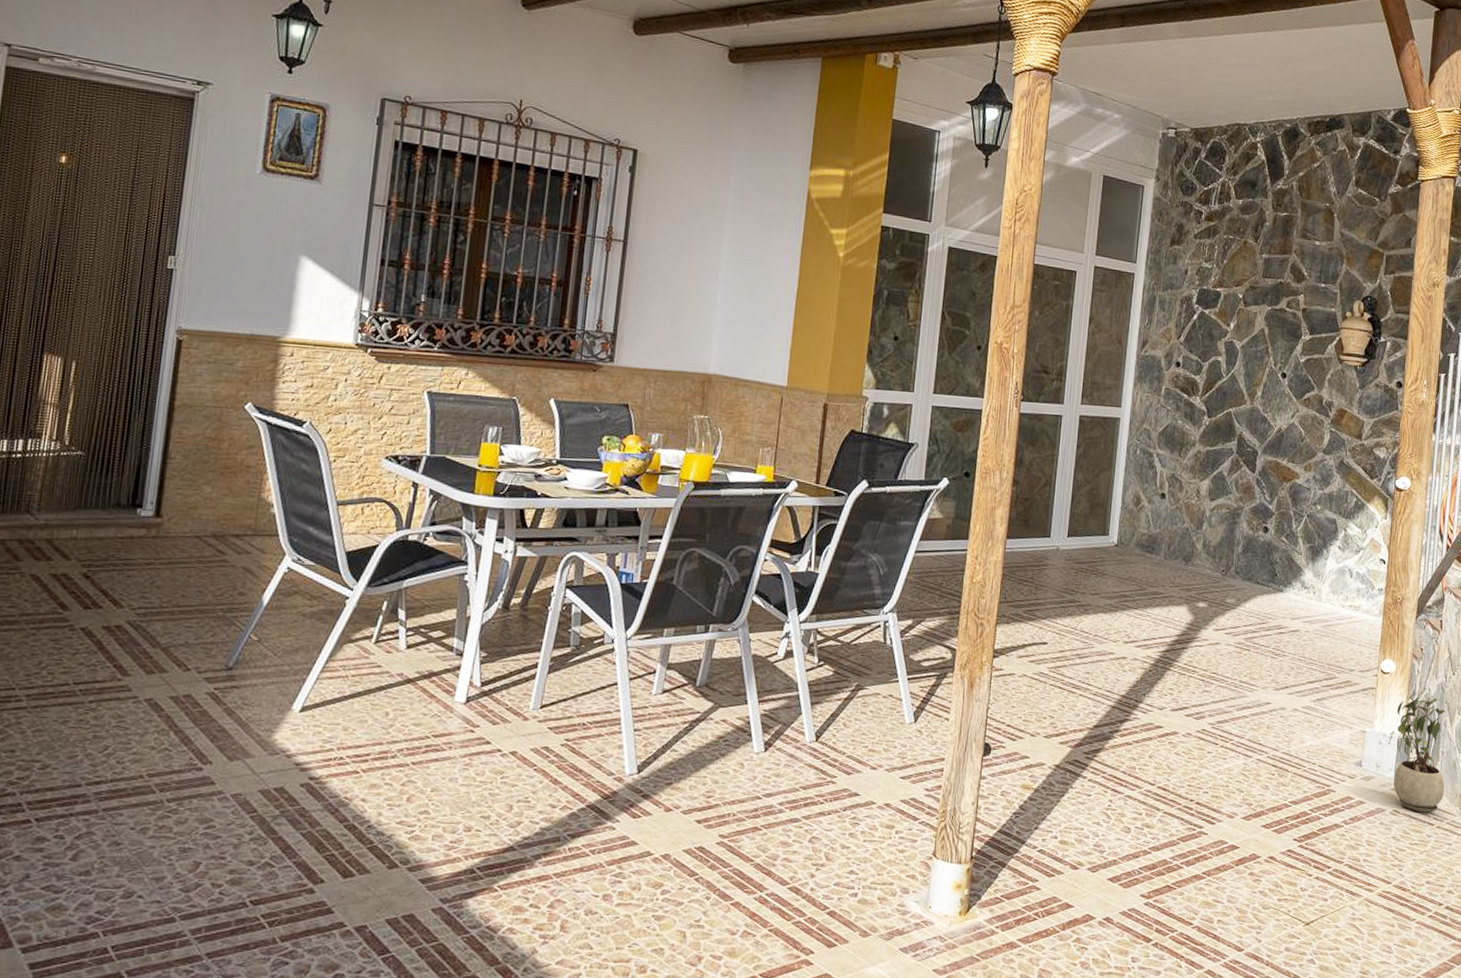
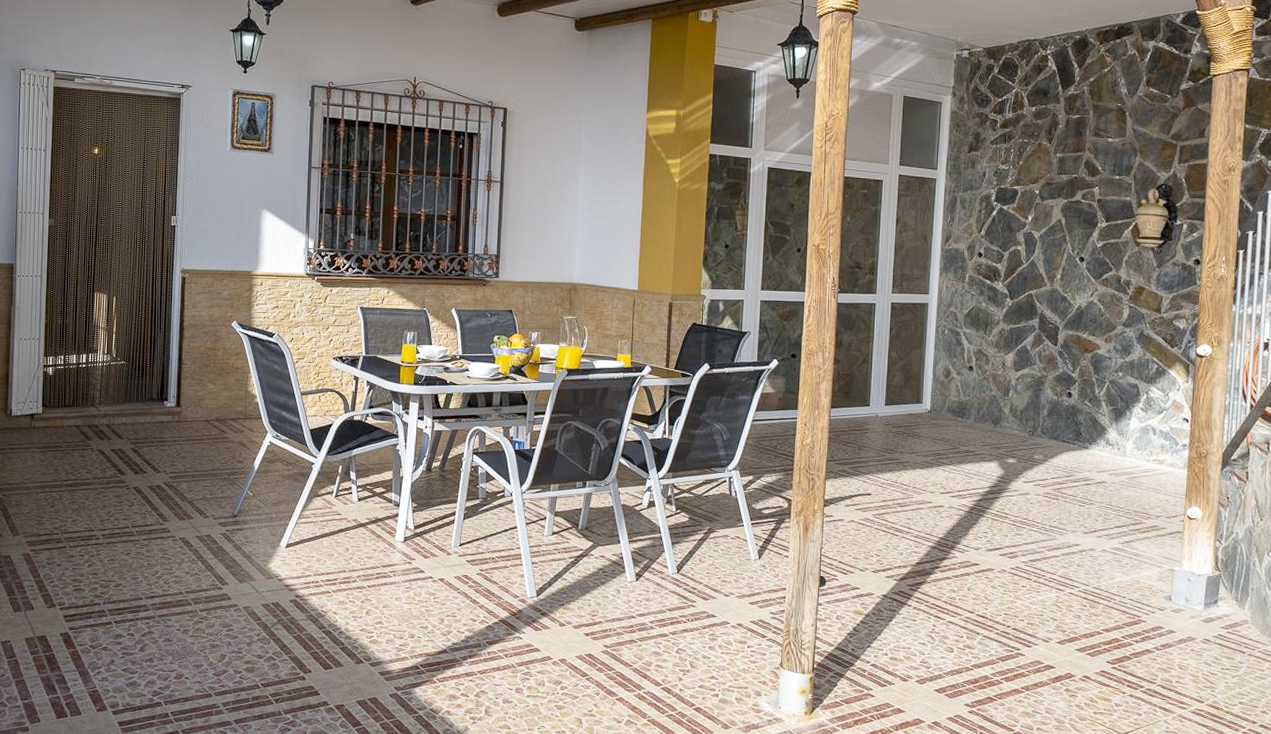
potted plant: present [1388,692,1445,813] -> none [1197,536,1256,642]

